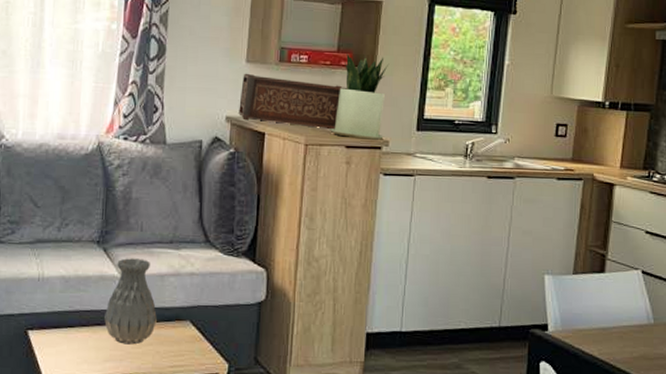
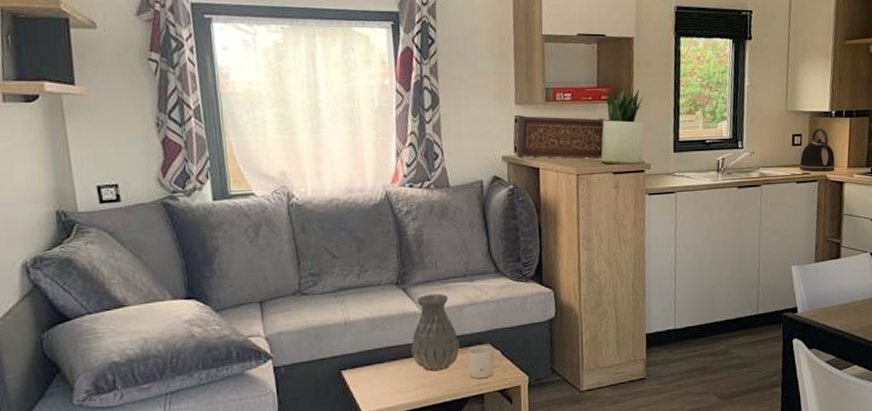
mug: none [163,322,203,360] -> present [466,345,503,379]
kettle: none [562,119,605,171] -> present [799,128,835,172]

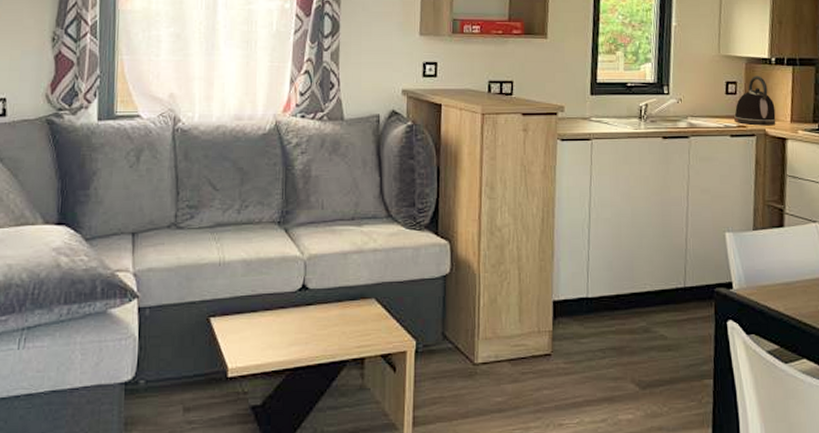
vase: present [411,293,461,371] -> none [288,237,343,327]
mug: present [466,345,503,379] -> none [348,300,388,340]
decorative box: present [513,114,610,159] -> none [414,46,521,98]
planter: present [596,88,647,166] -> none [504,22,560,107]

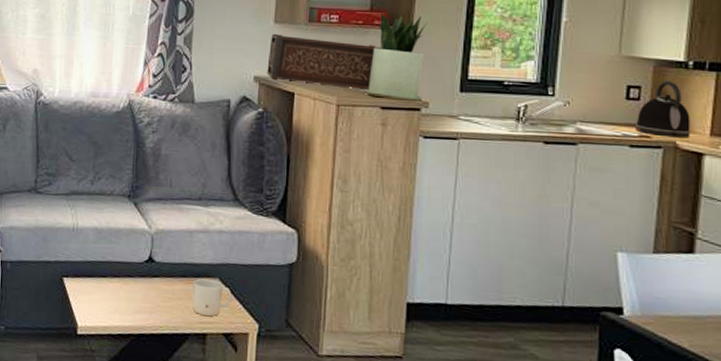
mug: none [348,300,388,340] -> present [192,278,232,317]
decorative box: none [414,46,521,98] -> present [267,33,382,91]
planter: none [504,22,560,107] -> present [362,13,428,102]

